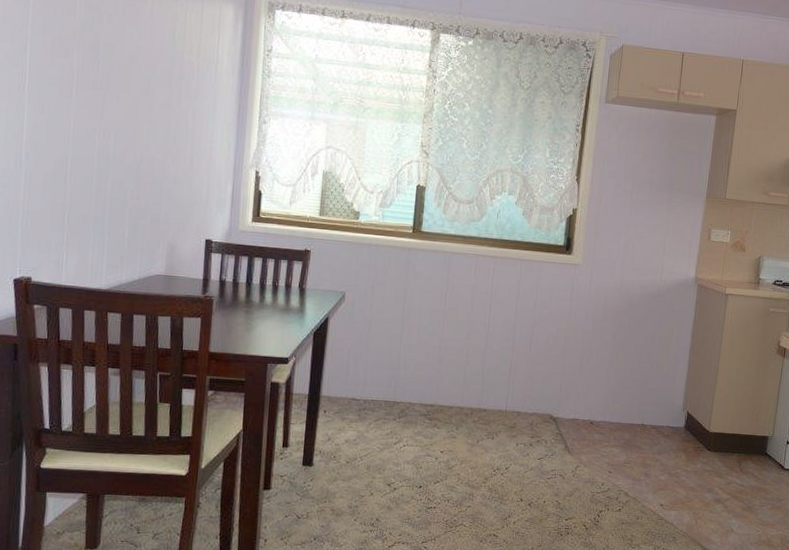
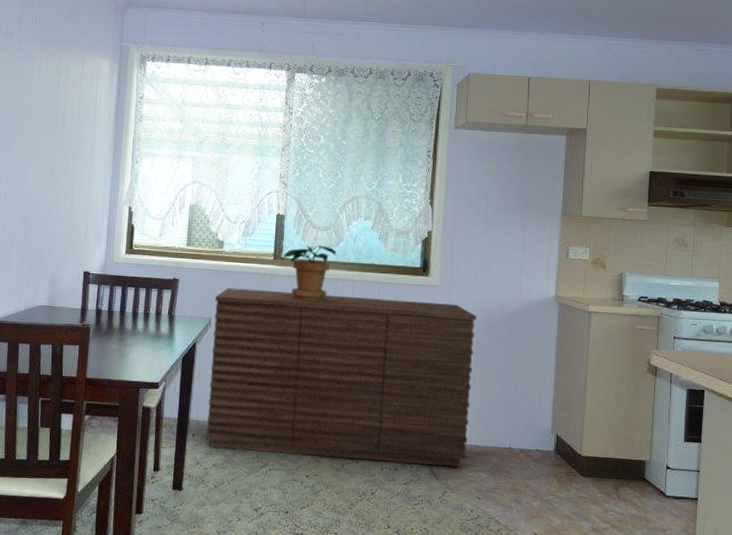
sideboard: none [338,261,617,443] -> present [206,288,477,468]
potted plant: none [422,219,478,278] -> present [283,245,336,302]

